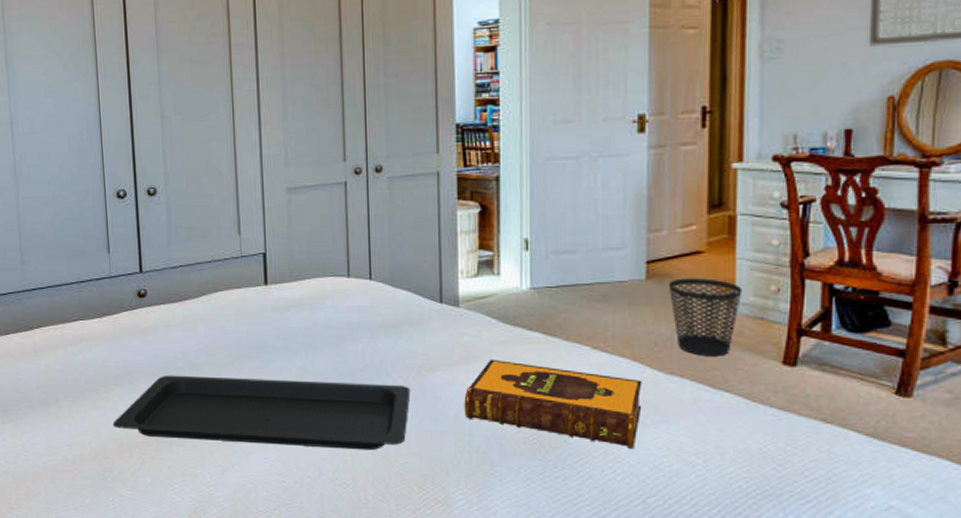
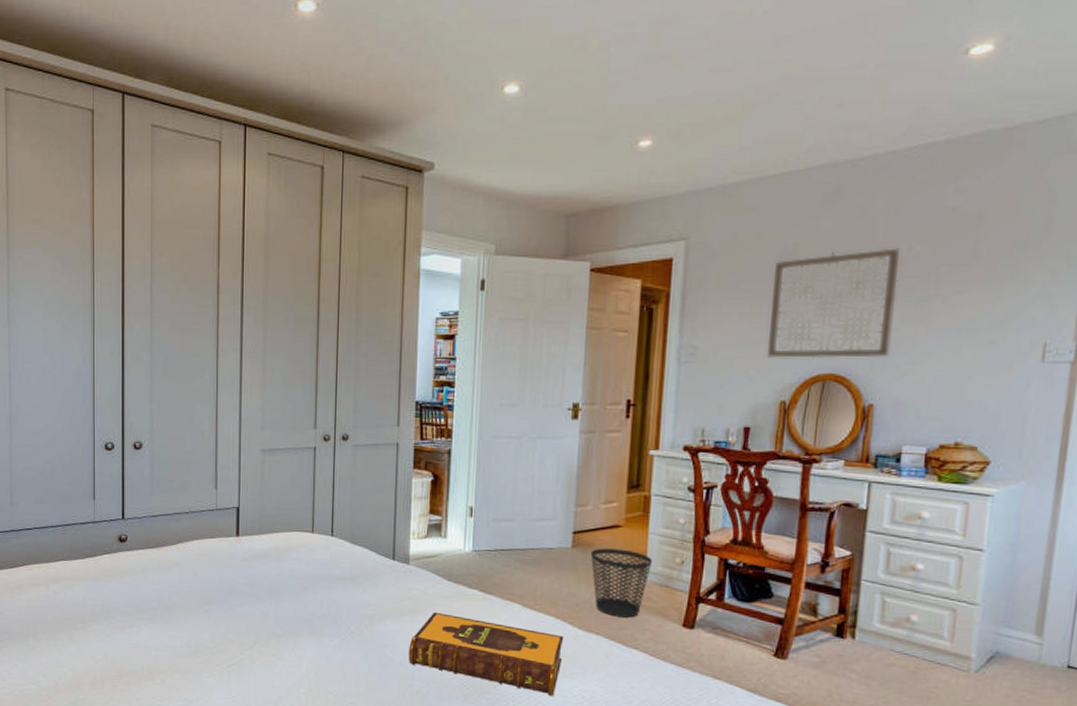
serving tray: present [112,375,411,451] -> none [87,614,362,690]

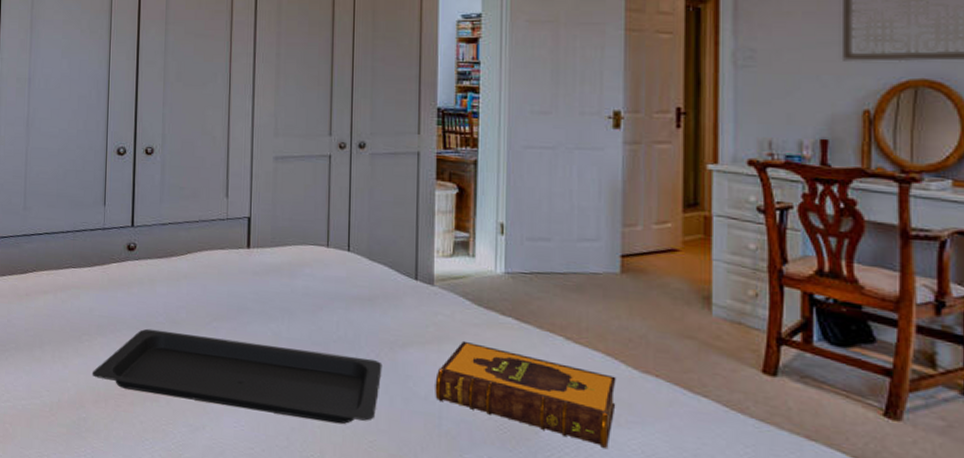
serving tray: none [87,614,362,690] -> present [91,328,382,424]
wastebasket: present [590,548,653,618] -> none [643,275,720,359]

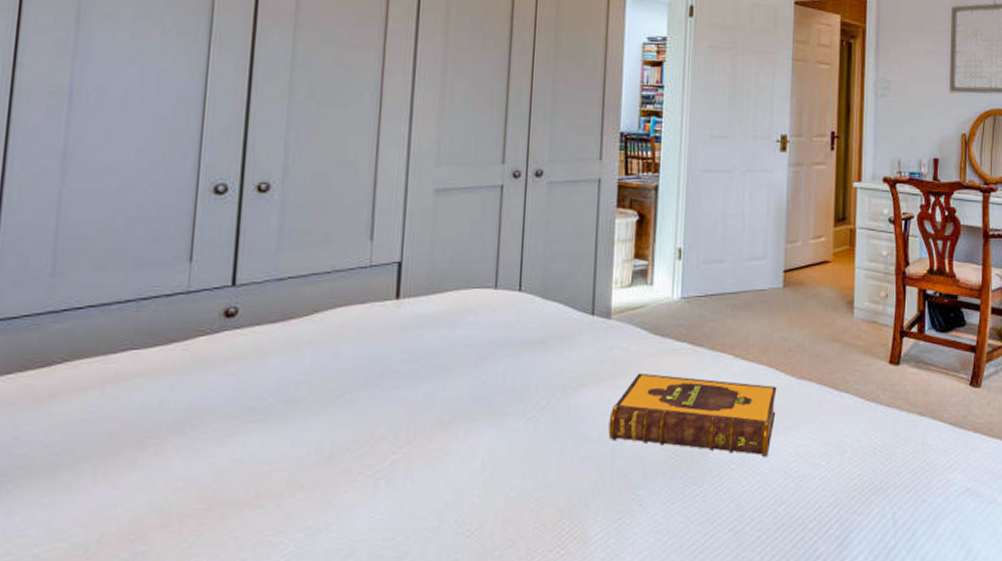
serving tray: present [91,328,382,424] -> none [159,407,554,500]

